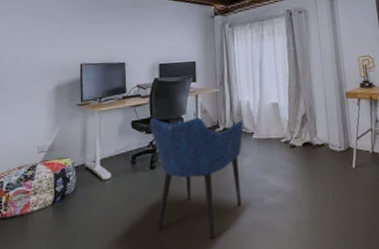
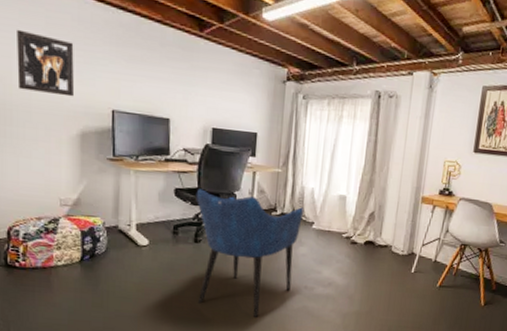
wall art: none [11,16,53,61] -> present [17,29,74,97]

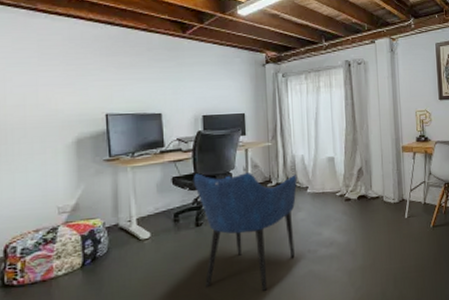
wall art: present [17,29,74,97] -> none [10,55,67,109]

